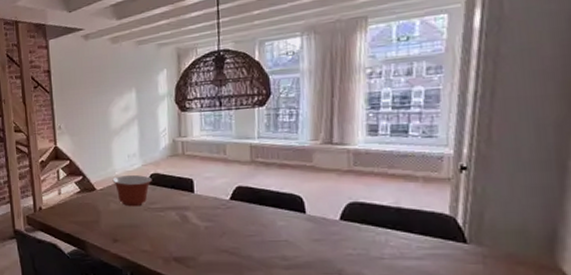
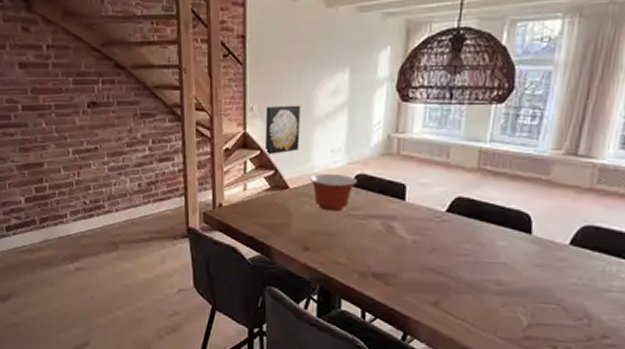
wall art: none [72,121,102,164] -> present [264,105,301,155]

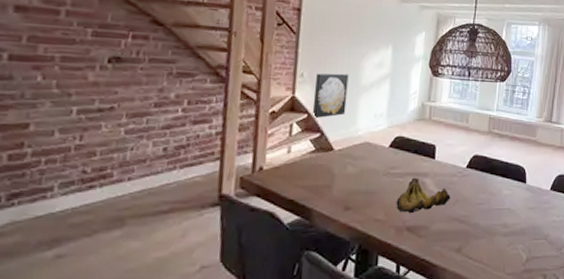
mixing bowl: present [309,173,357,212] -> none [353,135,396,171]
banana bunch: none [359,220,425,260] -> present [396,177,451,214]

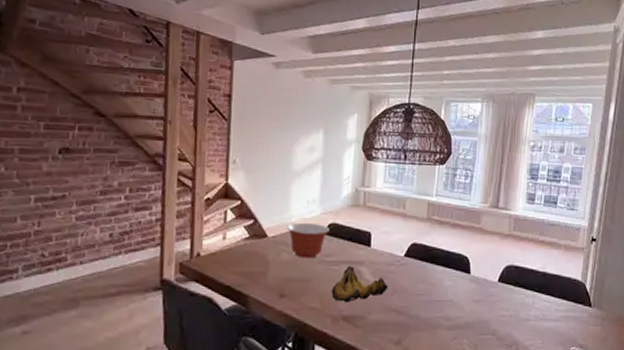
wall art: present [311,73,349,119] -> none [245,159,280,206]
mixing bowl: none [353,135,396,171] -> present [287,222,330,259]

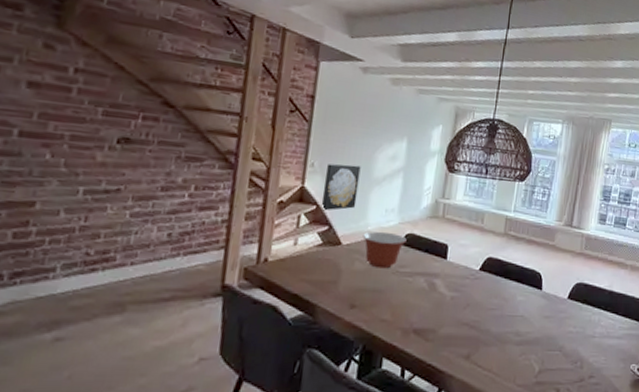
wall art: none [245,159,280,206] -> present [320,164,361,211]
banana bunch: present [331,265,388,303] -> none [403,277,462,316]

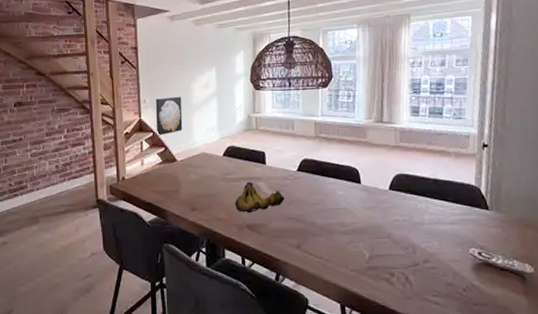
mixing bowl: present [362,231,407,269] -> none [192,147,229,177]
banana bunch: none [403,277,462,316] -> present [235,181,285,214]

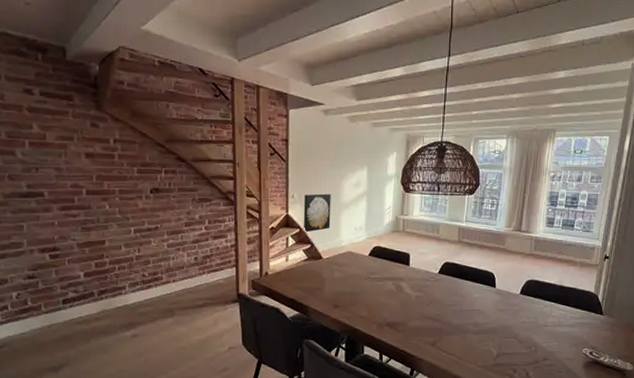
banana bunch: present [235,181,285,214] -> none [377,281,425,312]

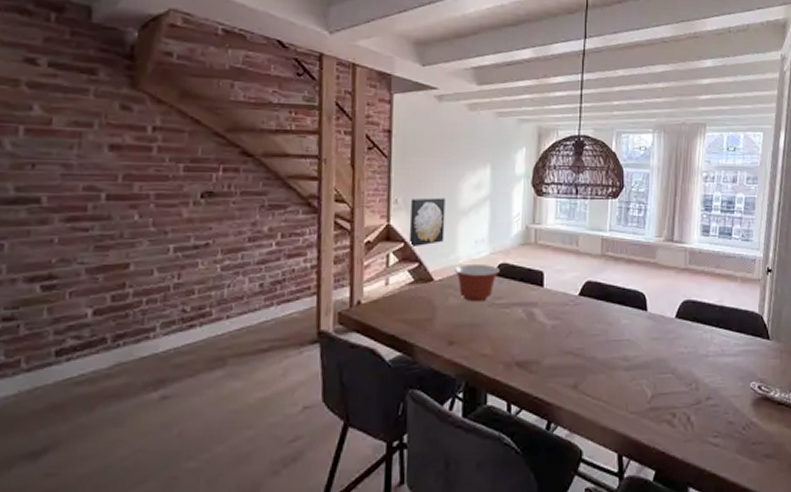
mixing bowl: none [338,246,374,276] -> present [454,263,500,302]

